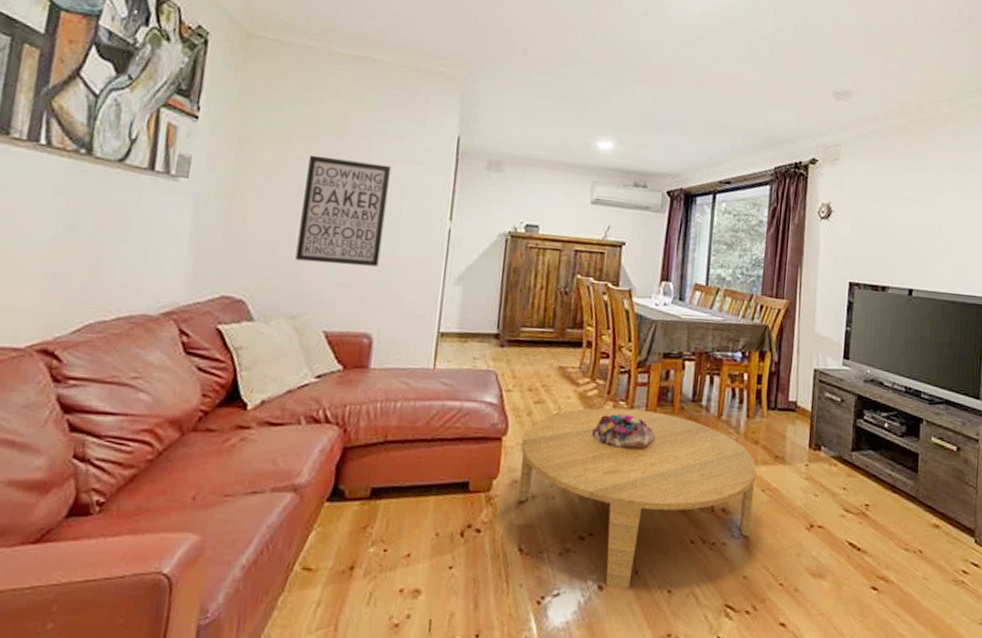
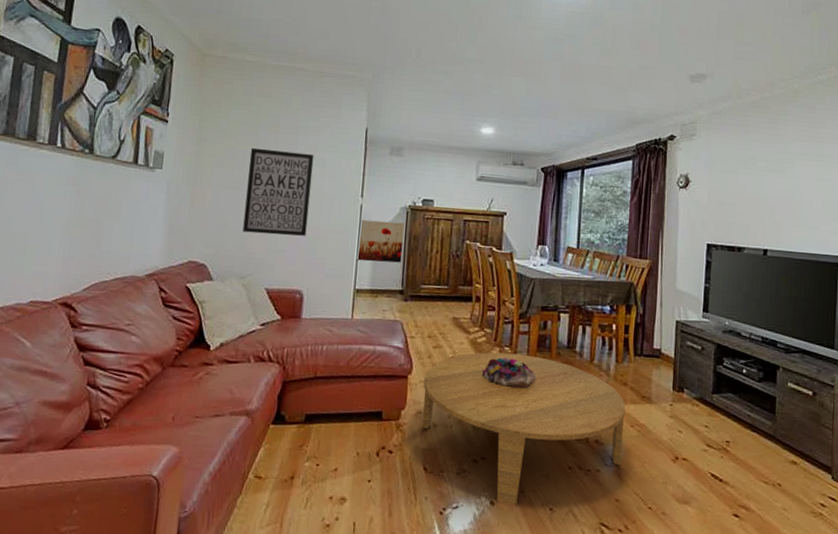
wall art: none [441,247,503,301] -> present [356,219,405,263]

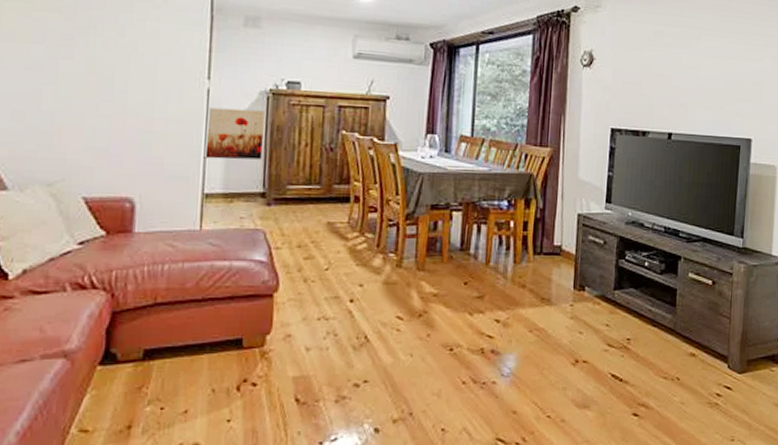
wall art: present [242,147,314,236] -> none [47,15,143,130]
coffee table: present [422,352,626,506] -> none [292,260,524,431]
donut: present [482,357,537,389] -> none [363,266,426,300]

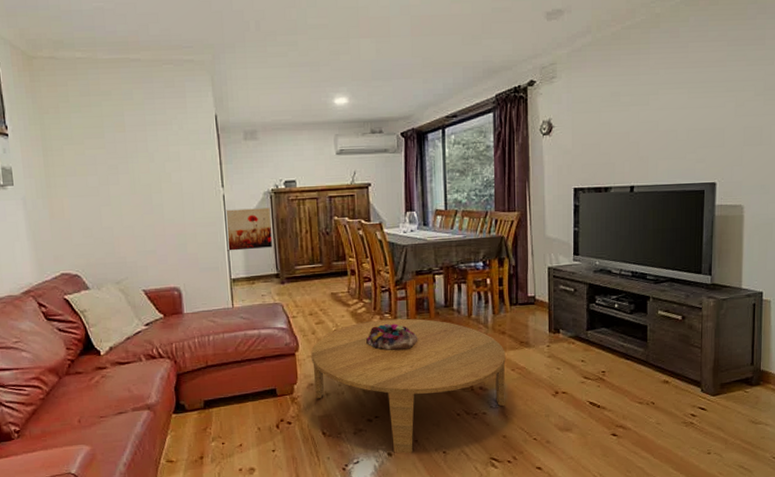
coffee table: none [292,260,524,431] -> present [311,318,506,454]
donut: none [363,266,426,300] -> present [366,324,418,351]

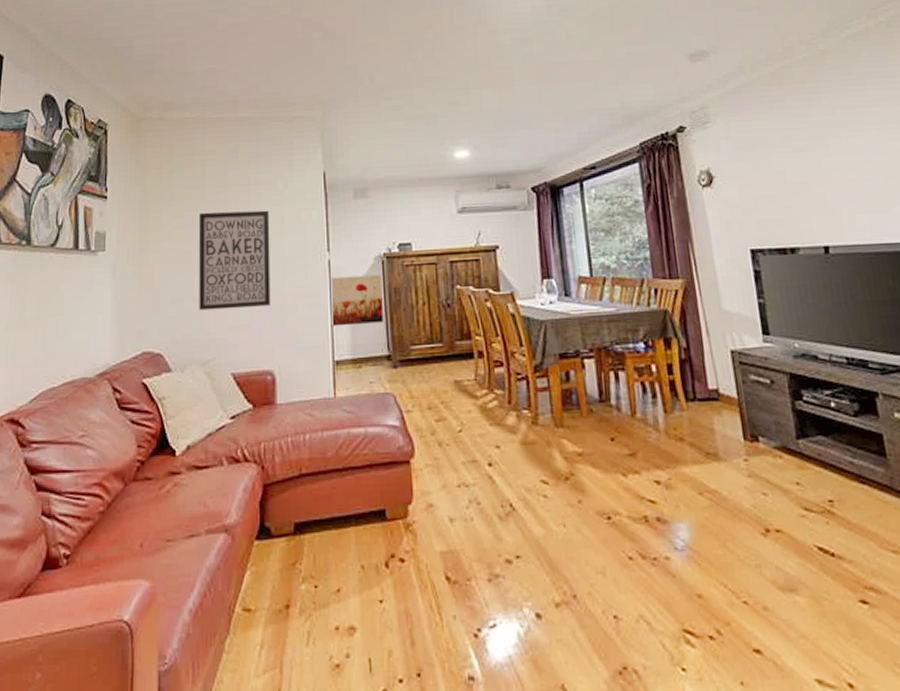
wall art: none [100,149,173,238] -> present [198,210,271,311]
coffee table: present [311,318,506,454] -> none [429,416,695,617]
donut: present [366,324,418,351] -> none [500,423,568,461]

